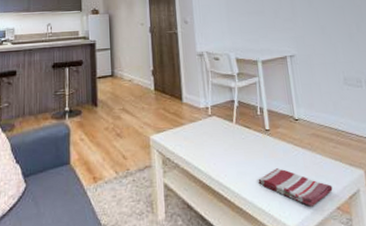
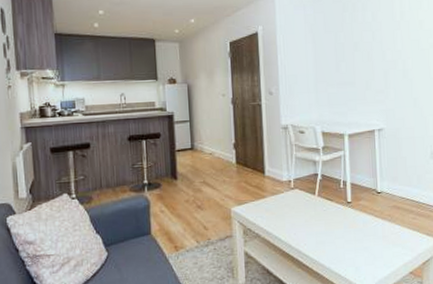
dish towel: present [258,168,333,207] -> none [336,238,408,272]

